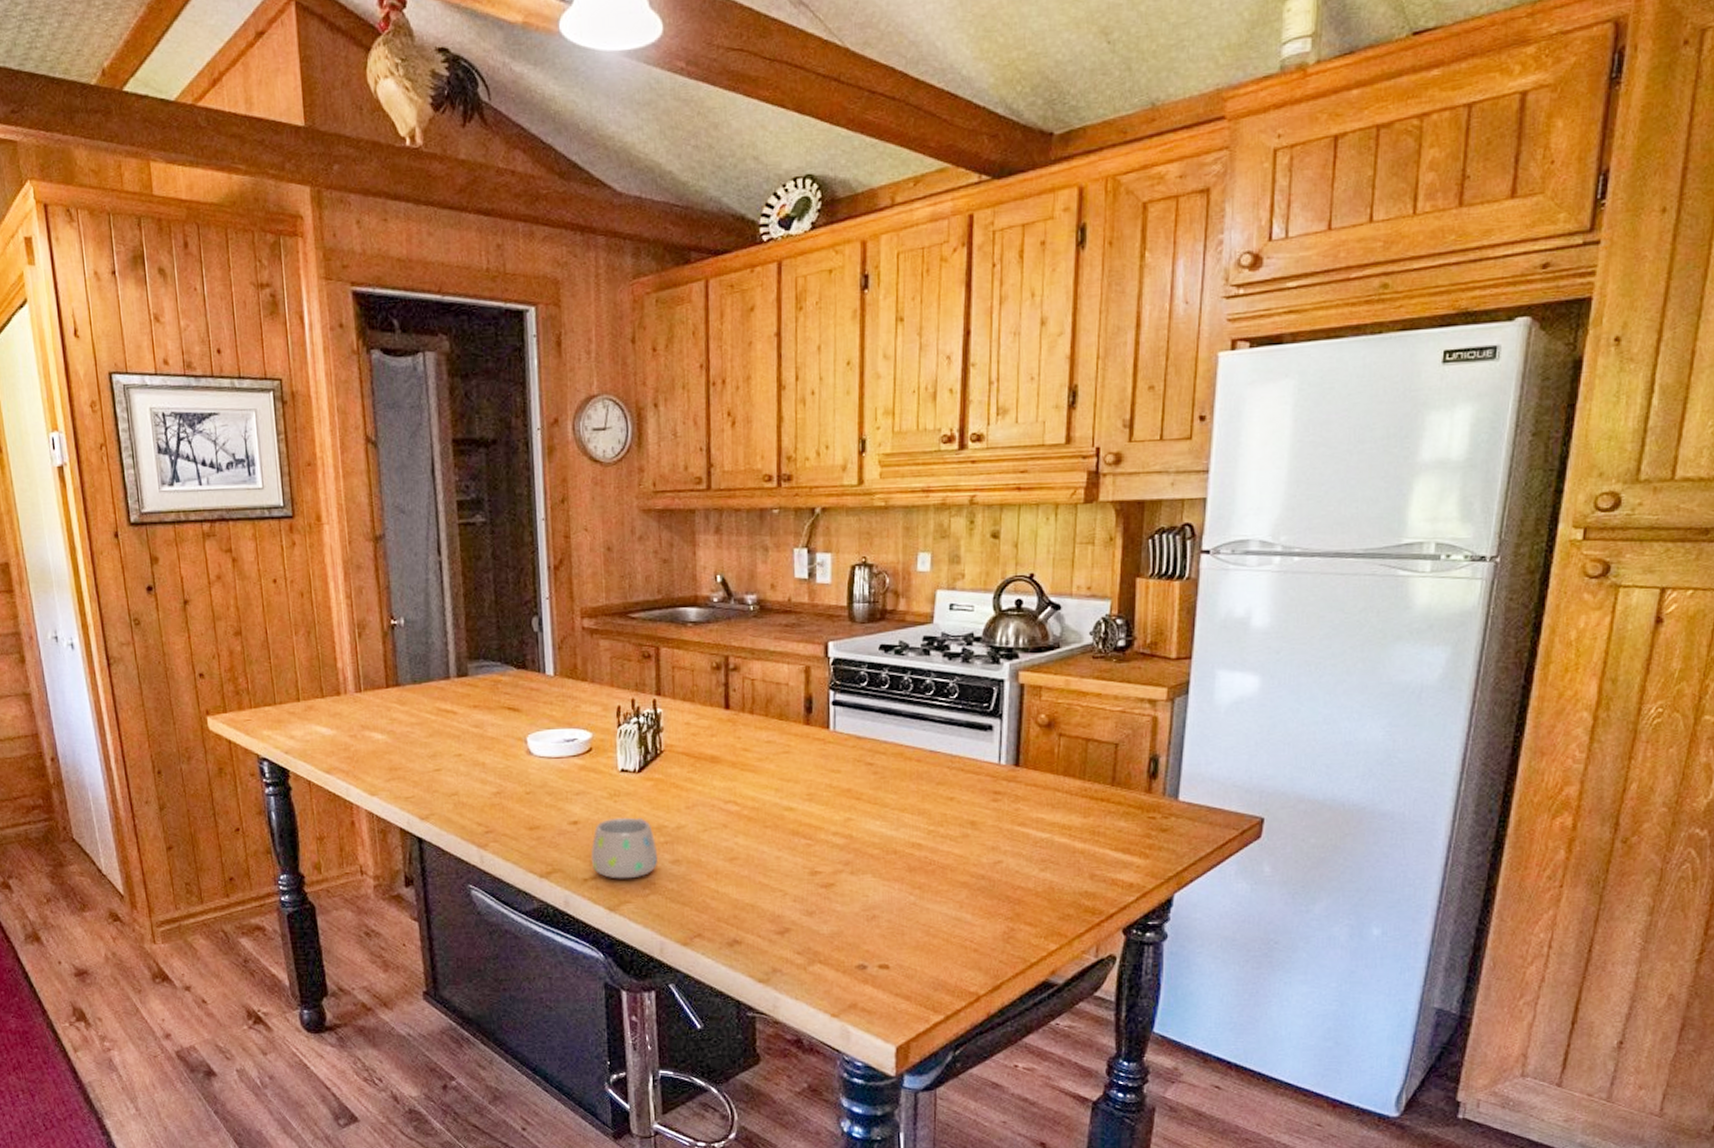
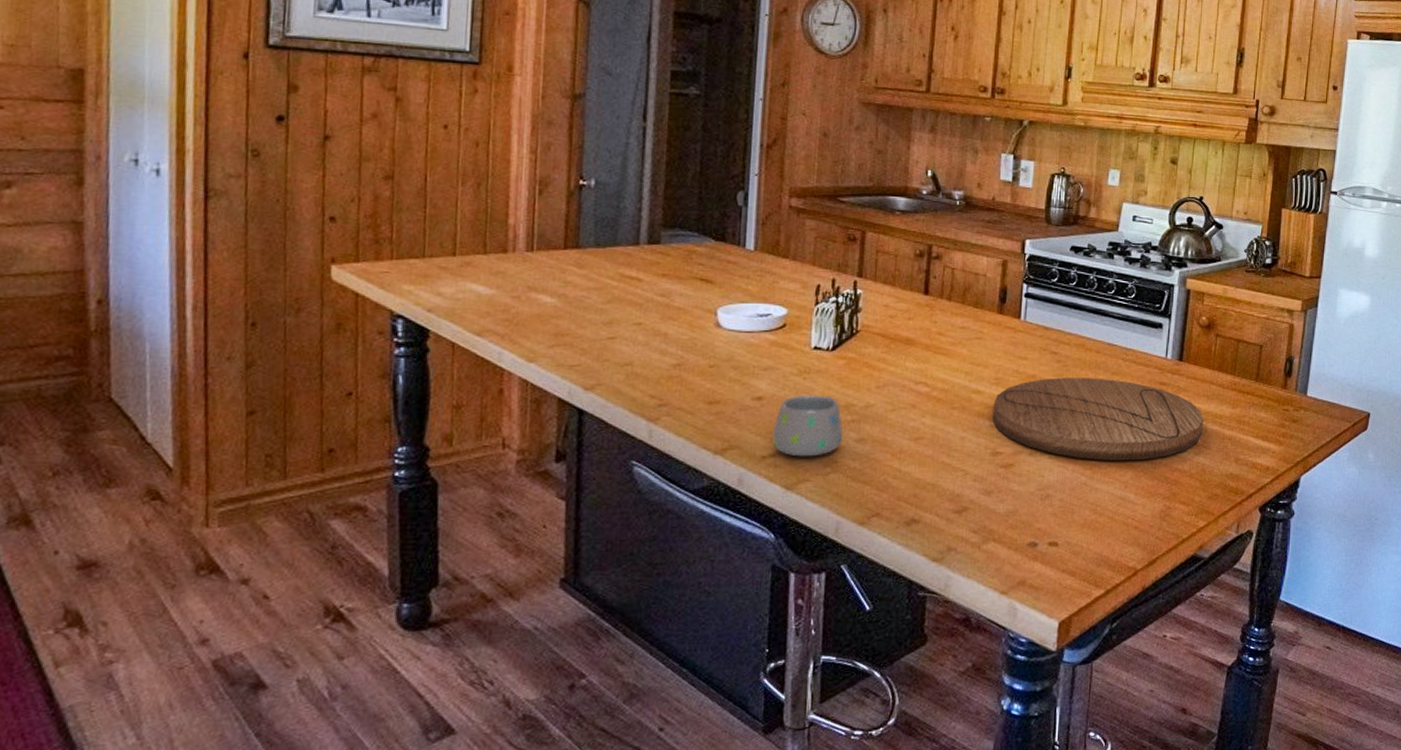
cutting board: none [807,789,1049,879] -> present [992,378,1203,461]

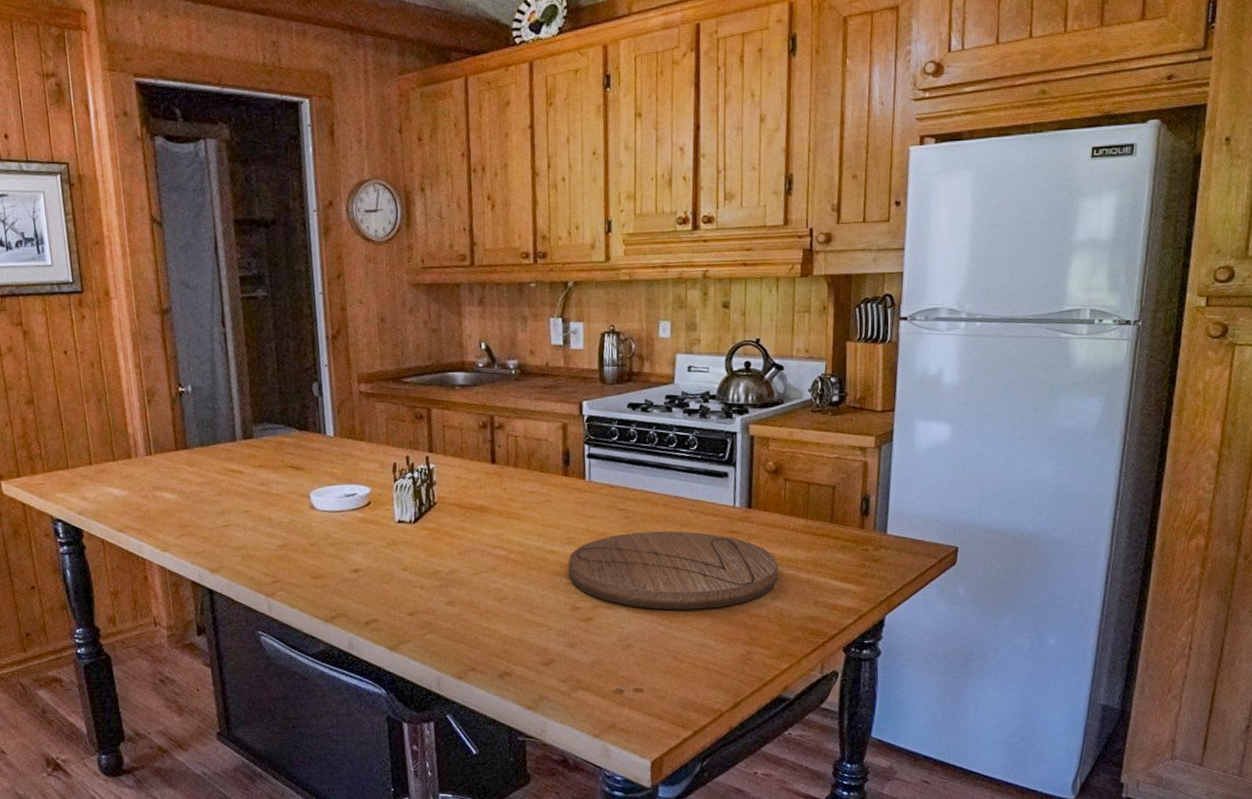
mug: present [772,394,843,457] -> none [372,563,433,621]

